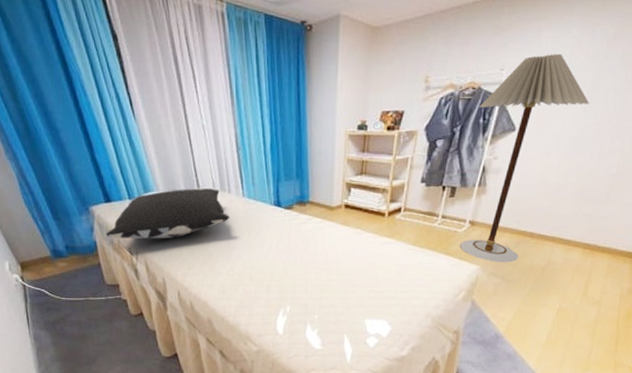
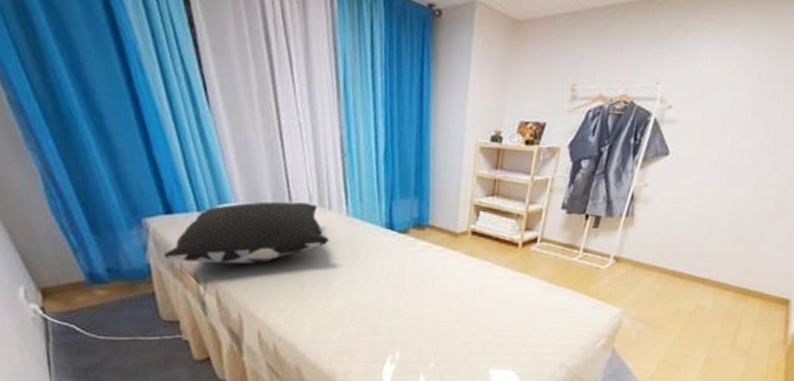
floor lamp: present [460,54,590,263] -> none [602,70,749,306]

